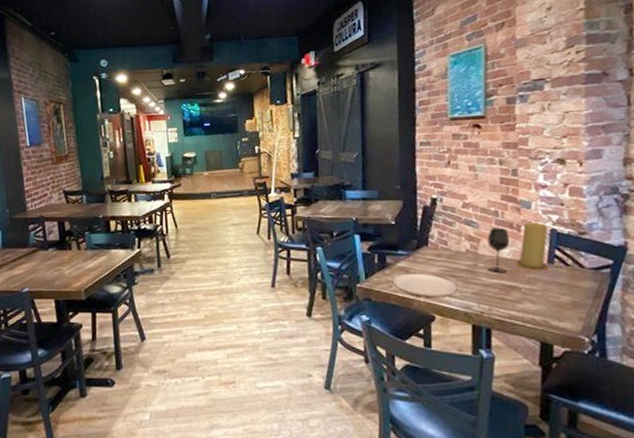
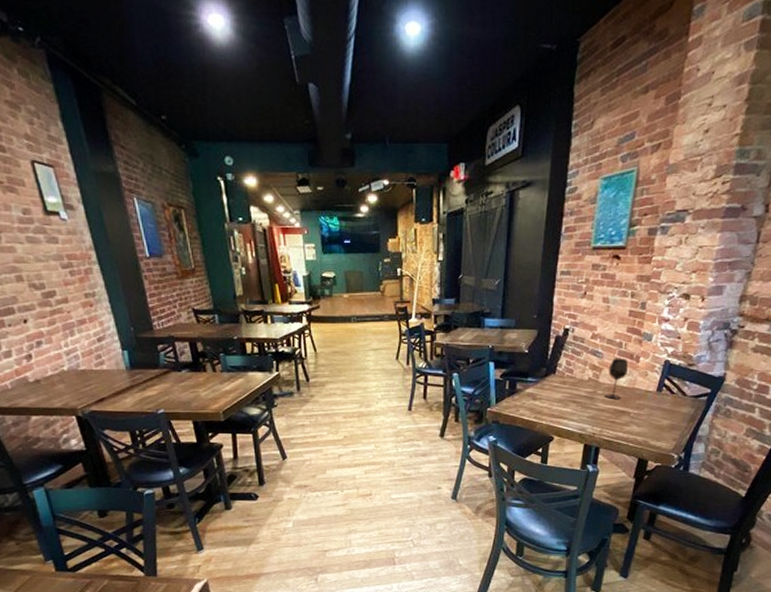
plate: present [393,273,458,297] -> none [521,398,576,420]
candle: present [515,222,549,271] -> none [629,353,662,398]

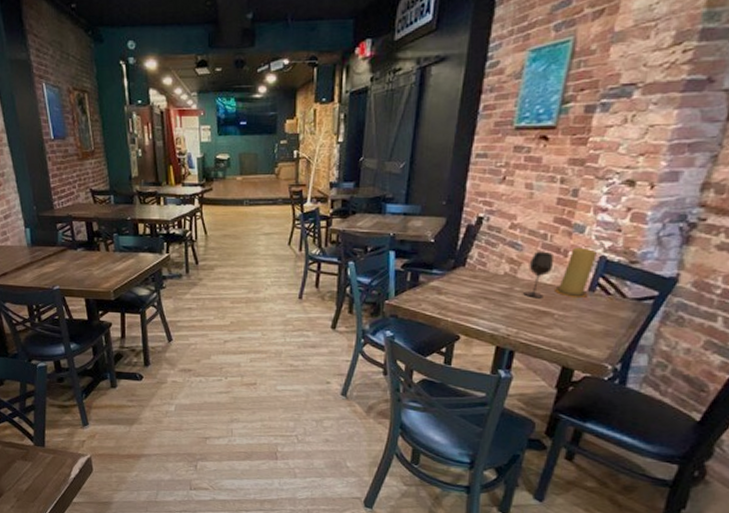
candle: none [629,353,662,398] -> present [553,247,597,299]

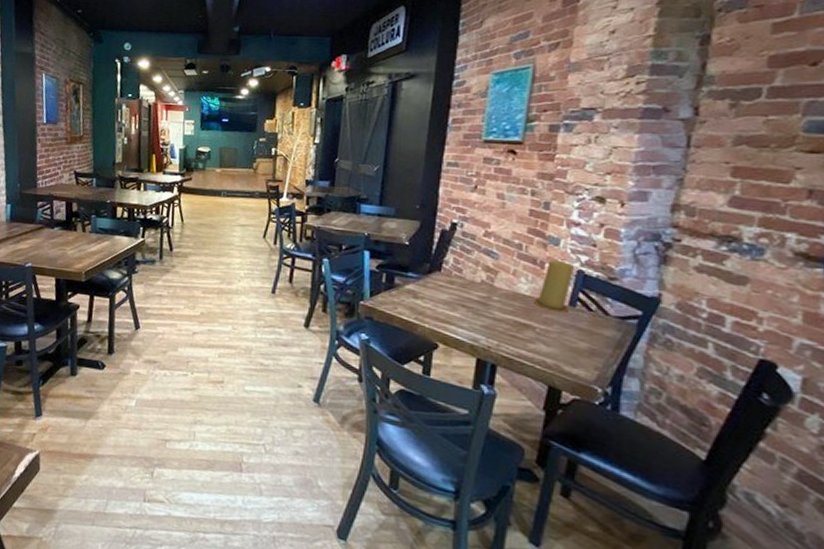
wine glass: present [523,251,554,299] -> none [502,260,531,310]

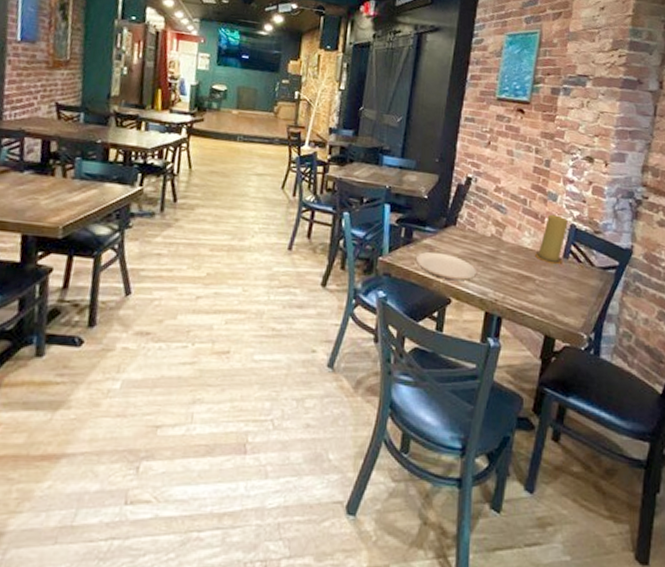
plate: none [399,296,467,326] -> present [416,251,477,280]

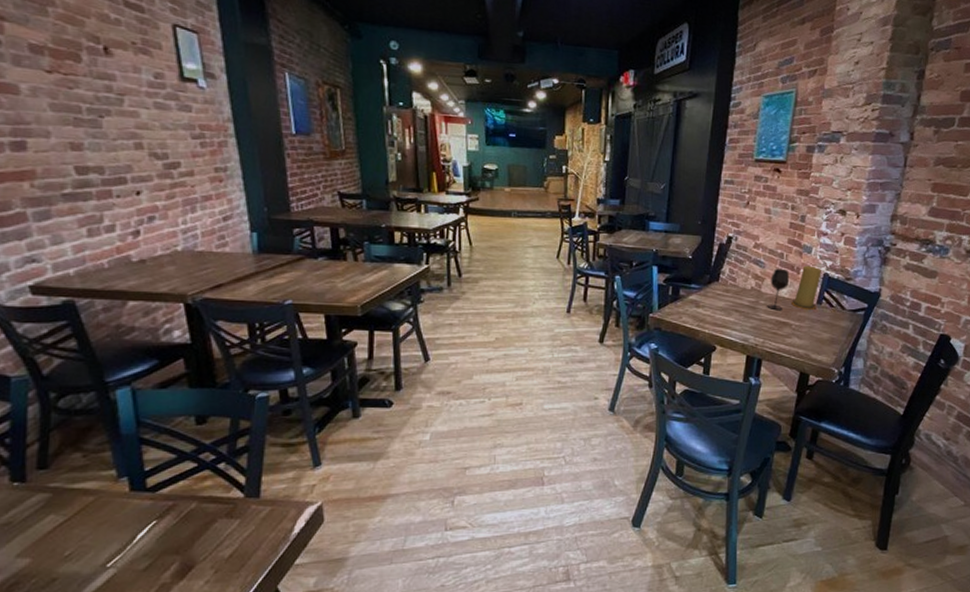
plate: present [416,251,477,280] -> none [683,306,739,329]
wine glass: none [508,215,534,263] -> present [767,268,790,311]

